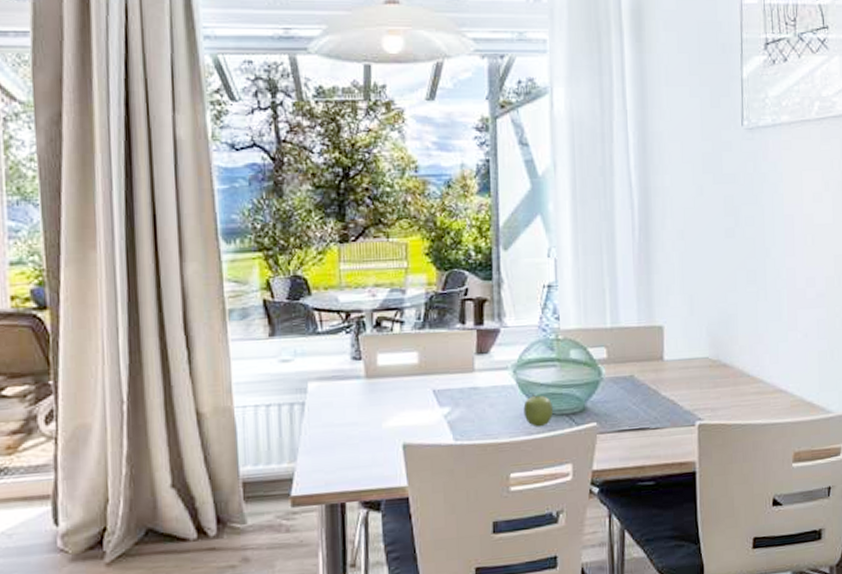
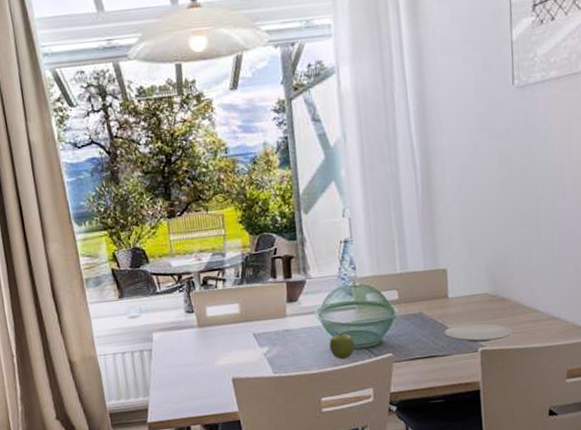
plate: none [658,392,736,415] -> present [444,323,514,343]

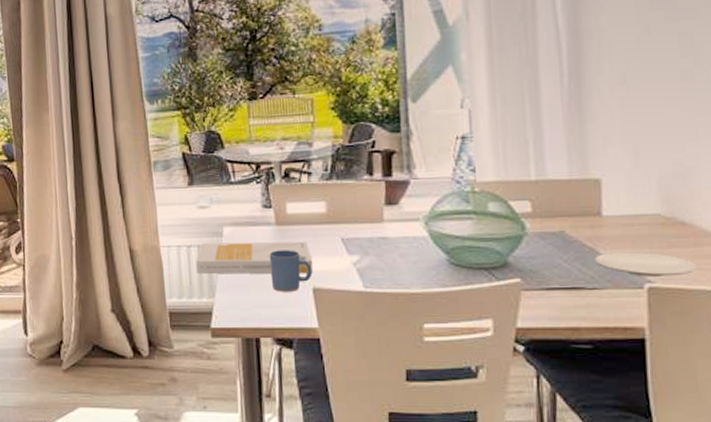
book: none [130,339,231,377] -> present [196,241,313,275]
mug: none [194,347,231,385] -> present [269,250,313,292]
fruit: present [329,332,355,360] -> none [437,246,471,280]

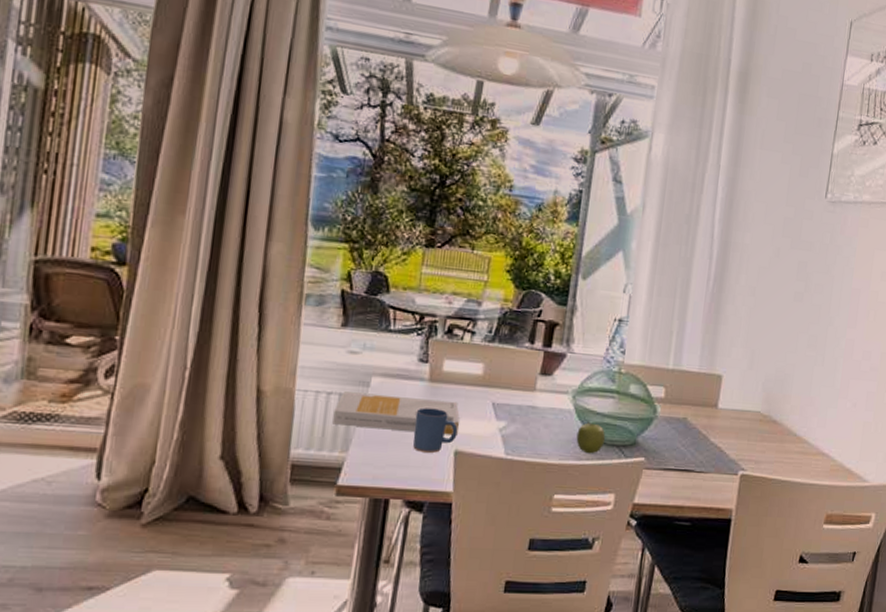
fruit: none [437,246,471,280] -> present [576,421,606,454]
plate: present [595,252,698,277] -> none [706,441,779,466]

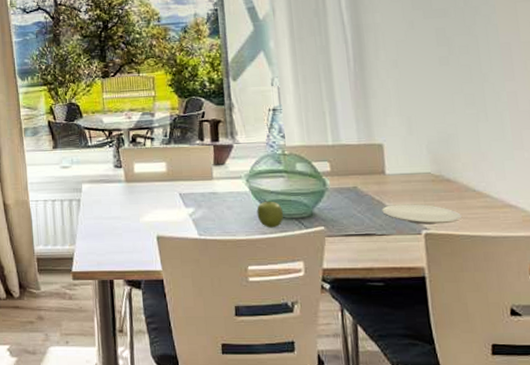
book: present [332,391,460,436] -> none [59,196,156,225]
mug: present [412,407,458,453] -> none [120,203,156,240]
plate: none [706,441,779,466] -> present [382,204,463,225]

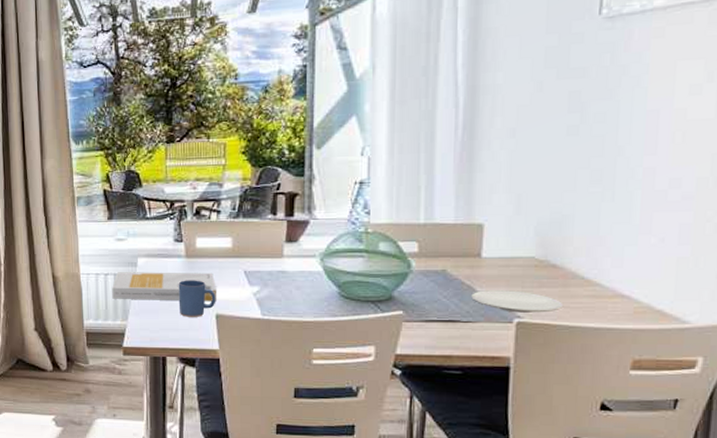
book: none [59,196,156,225] -> present [112,272,216,302]
mug: none [120,203,156,240] -> present [178,280,216,317]
fruit: present [257,200,284,228] -> none [329,280,359,311]

